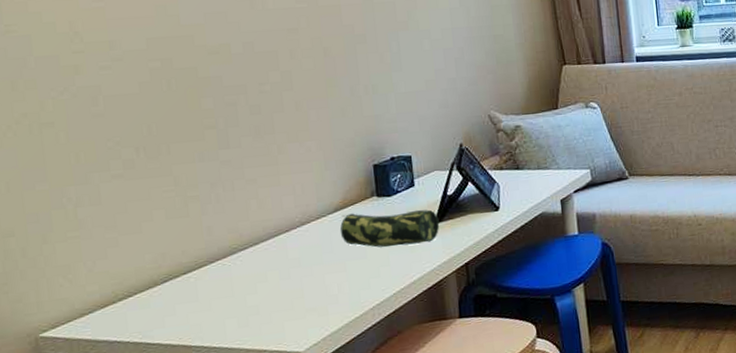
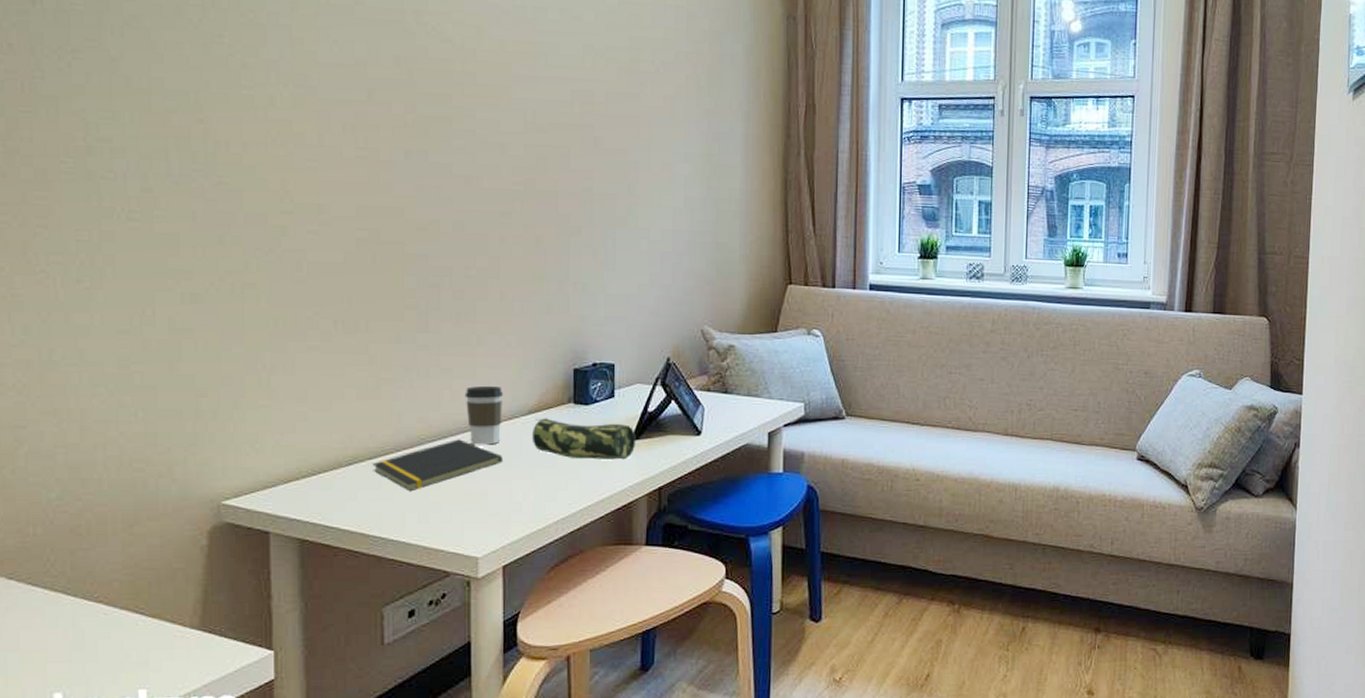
notepad: none [187,244,316,300] -> present [372,439,504,492]
coffee cup: none [271,190,310,247] -> present [464,385,504,445]

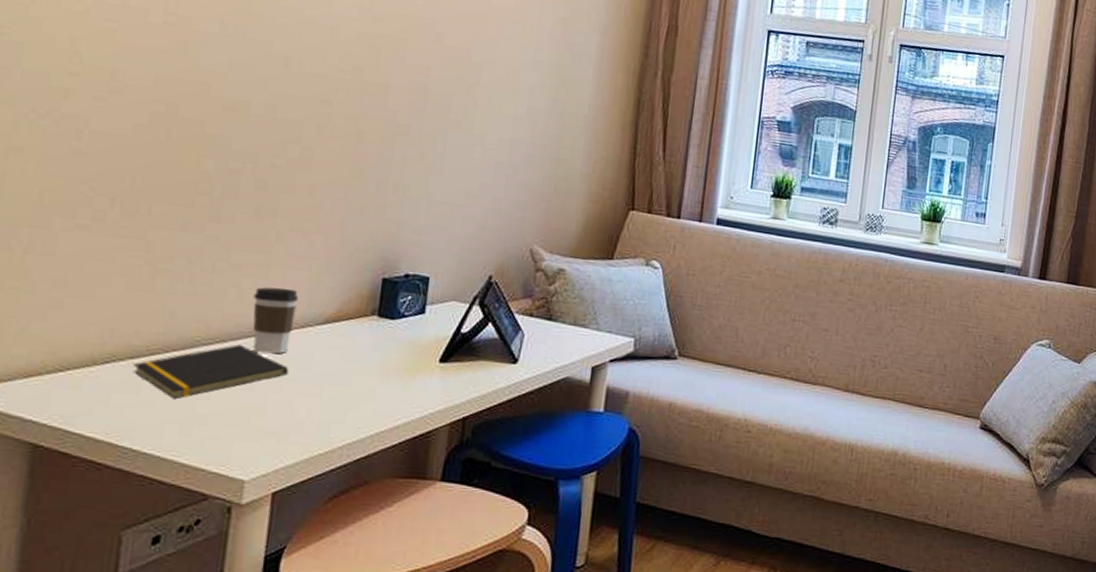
pencil case: present [531,418,636,460] -> none [324,329,445,384]

